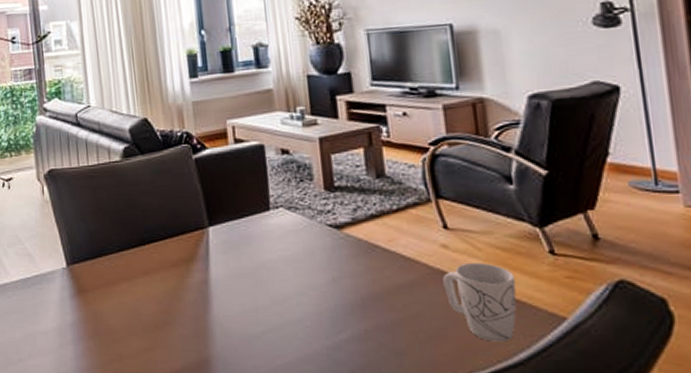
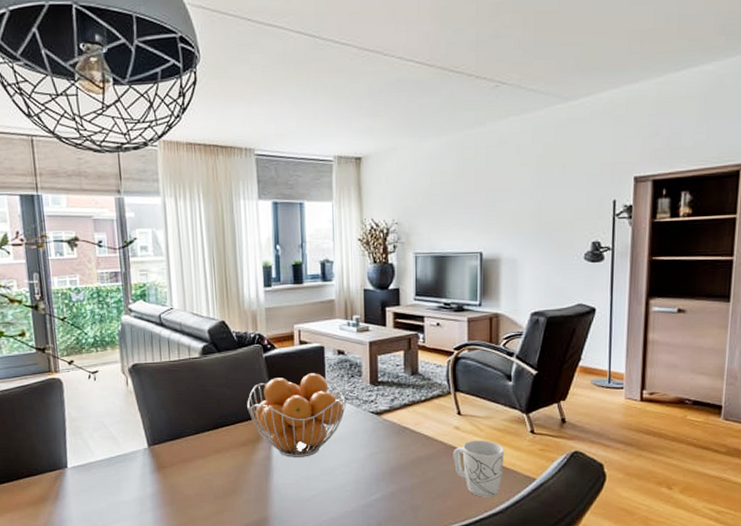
fruit basket: none [177,177,298,282] -> present [247,373,347,457]

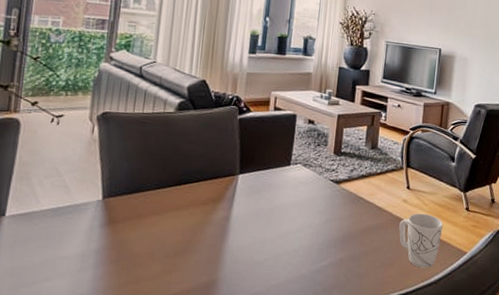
fruit basket: present [247,373,347,457] -> none [214,138,311,220]

